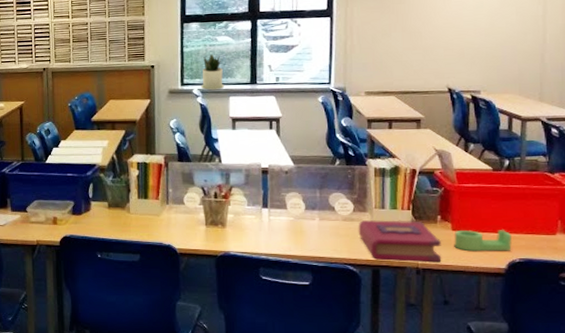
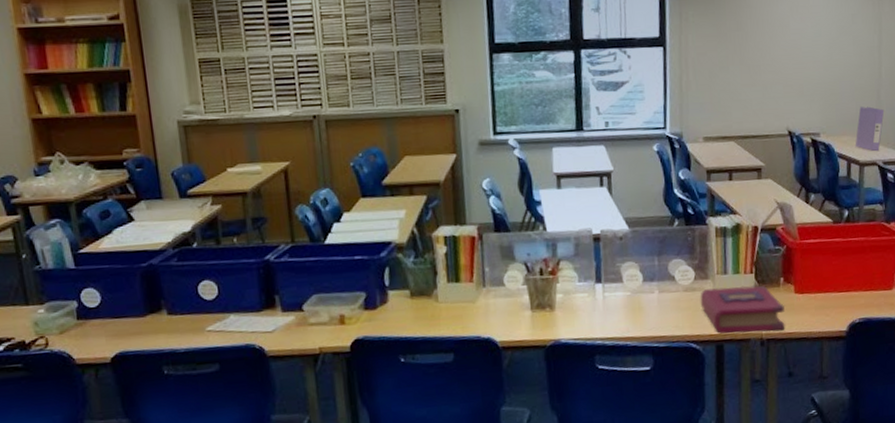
planter: present [201,54,225,91] -> none [518,94,546,141]
tape dispenser: present [454,230,512,252] -> none [797,288,852,316]
binder: none [517,68,549,109] -> present [855,106,885,152]

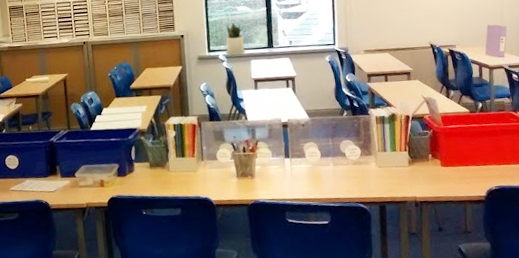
planter: none [518,94,546,141] -> present [226,23,246,56]
book: present [700,285,785,334] -> none [365,160,435,197]

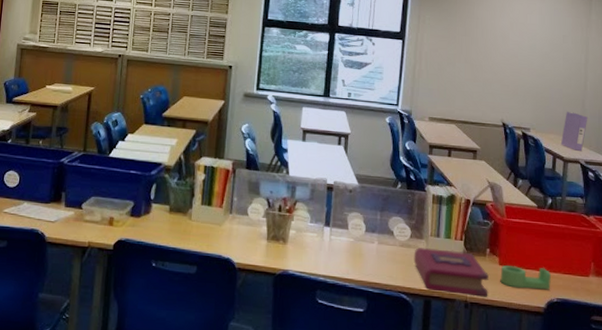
planter: present [226,23,246,56] -> none [276,62,299,99]
book: none [365,160,435,197] -> present [413,248,489,297]
tape dispenser: none [443,163,489,184] -> present [500,265,551,290]

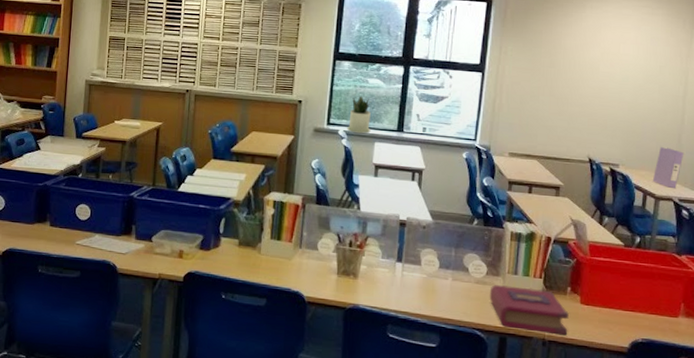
planter: none [276,62,299,99] -> present [347,96,371,134]
tape dispenser: present [500,265,551,290] -> none [581,304,636,330]

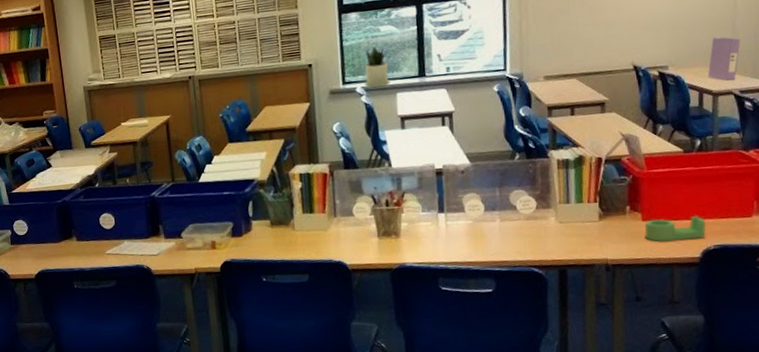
book: present [489,285,569,336] -> none [542,213,632,259]
tape dispenser: none [581,304,636,330] -> present [644,216,706,243]

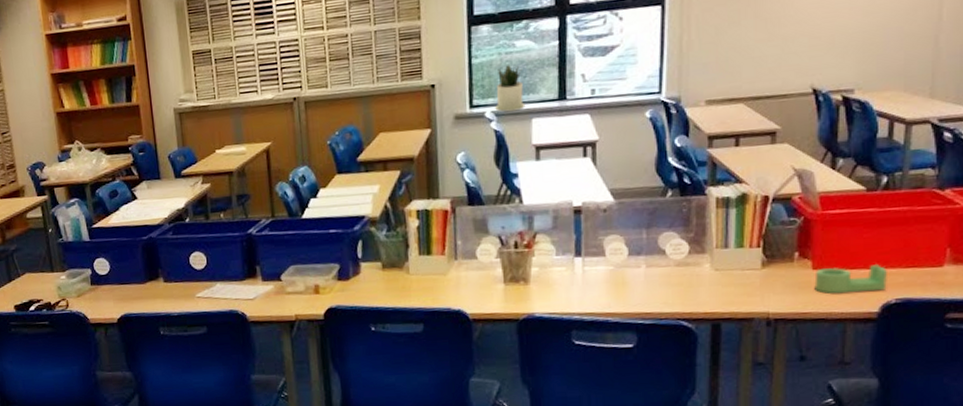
binder: present [707,37,741,81] -> none [900,55,944,108]

